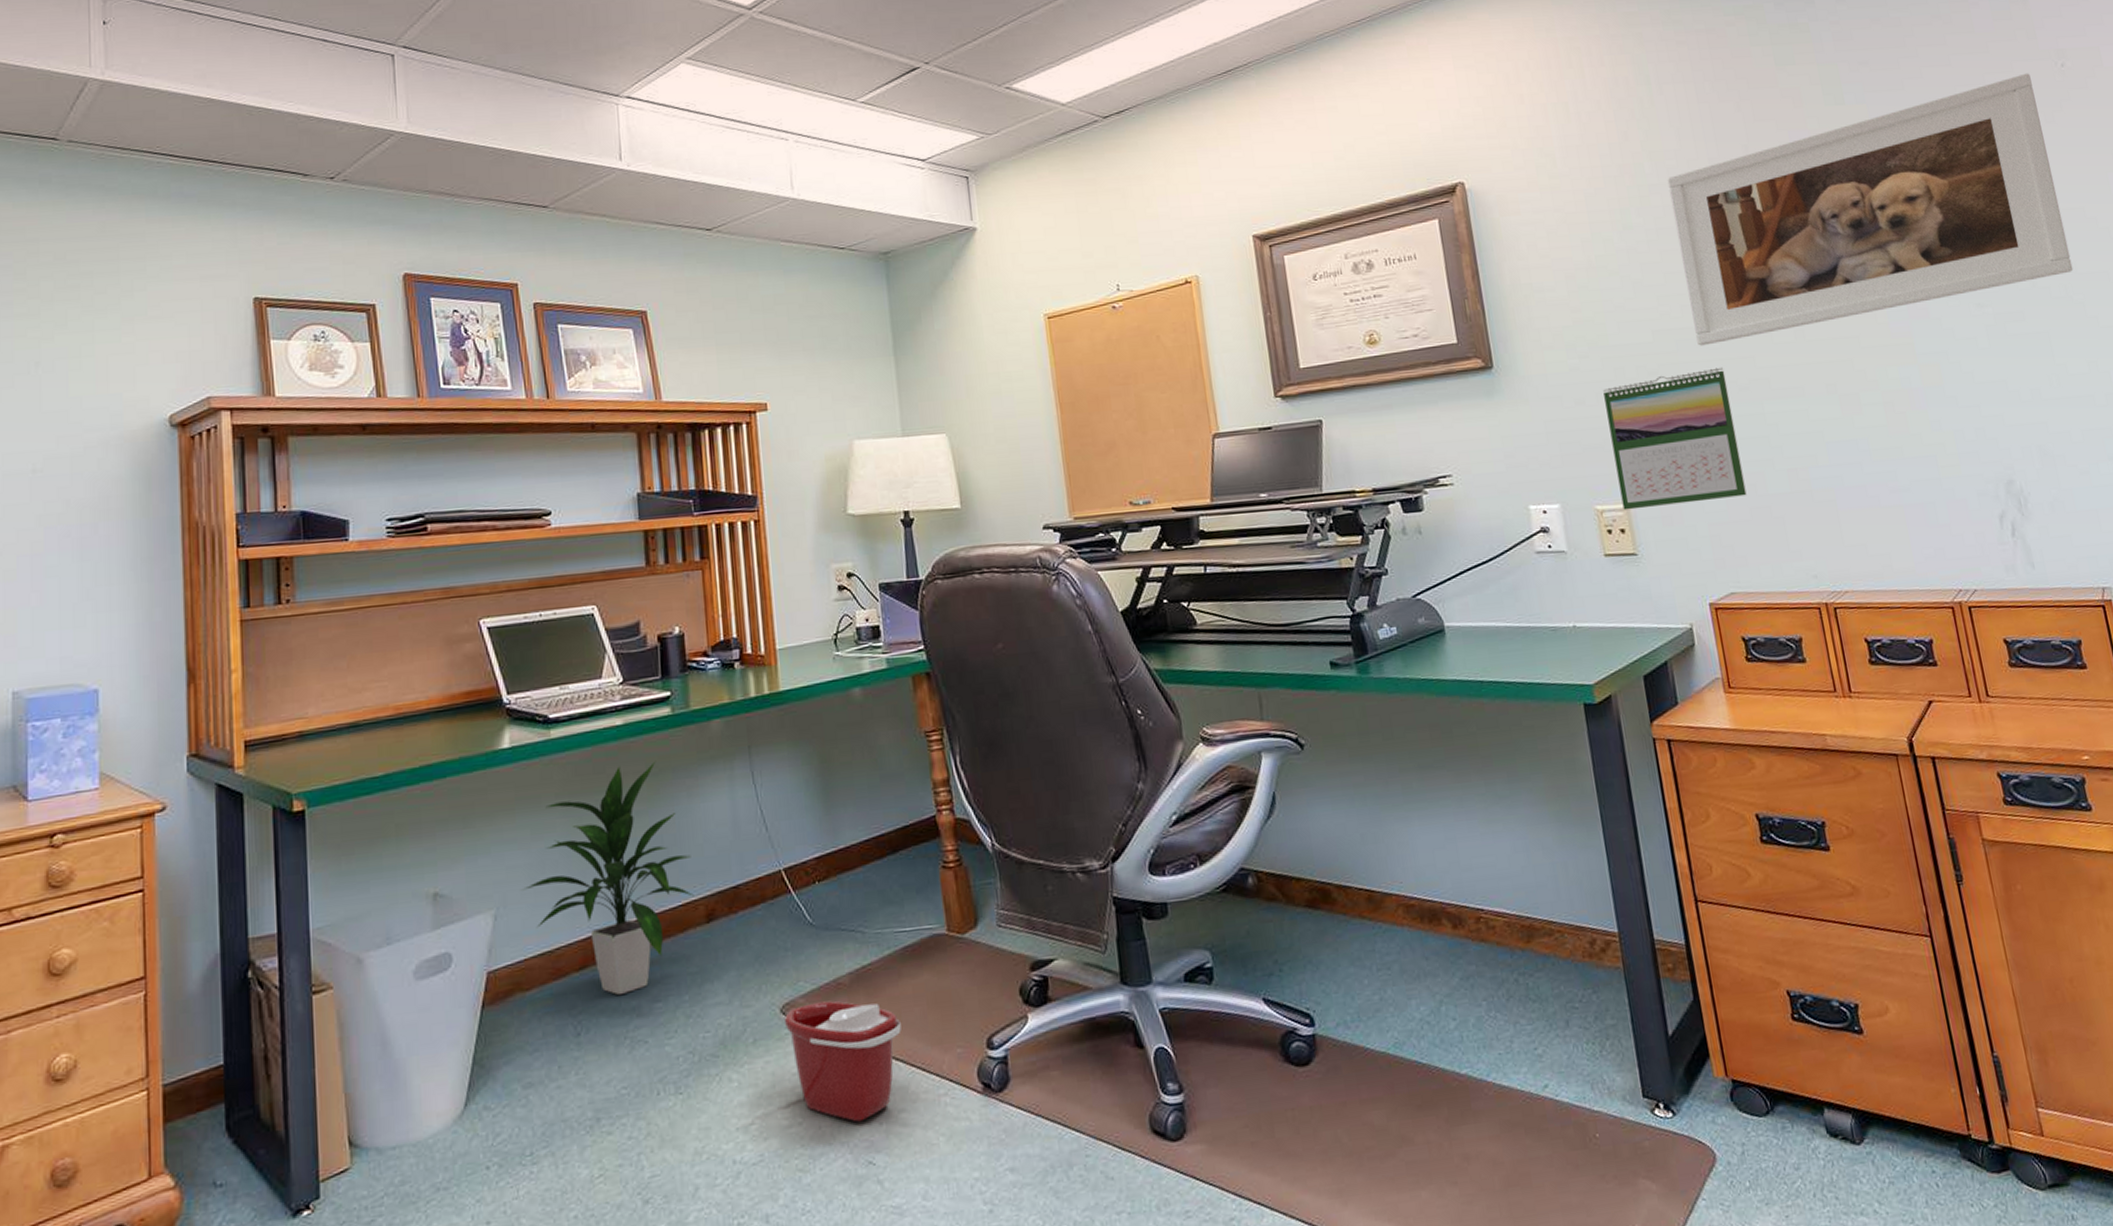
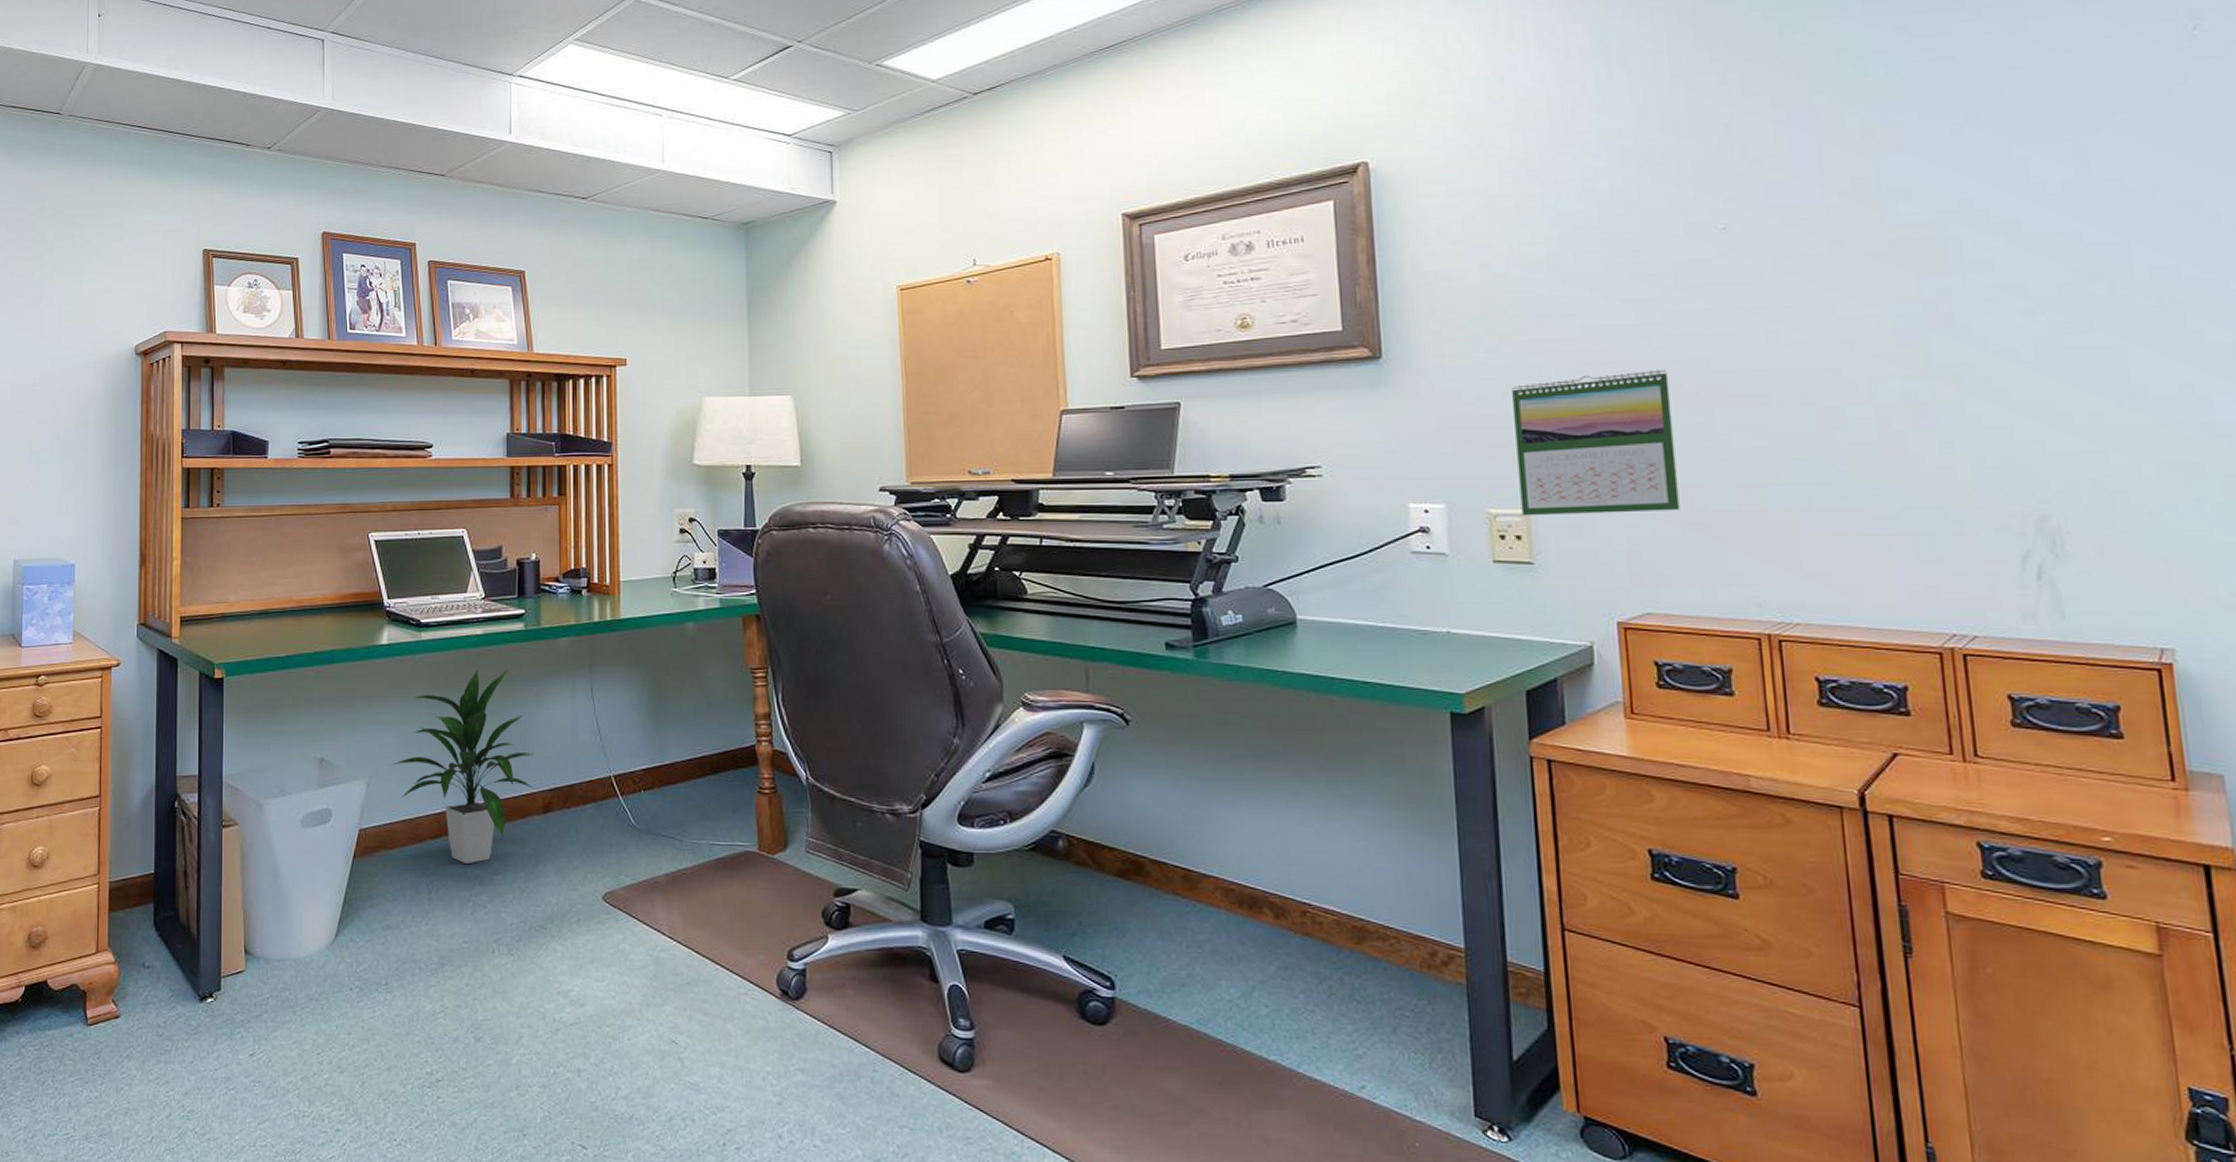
bucket: present [785,1000,901,1122] -> none [606,895,709,1005]
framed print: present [1667,73,2074,346] -> none [1619,38,2175,345]

